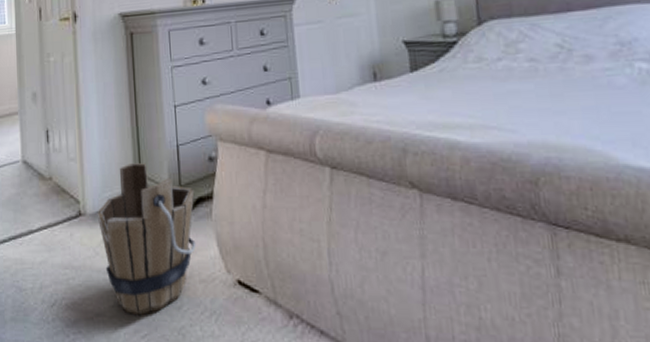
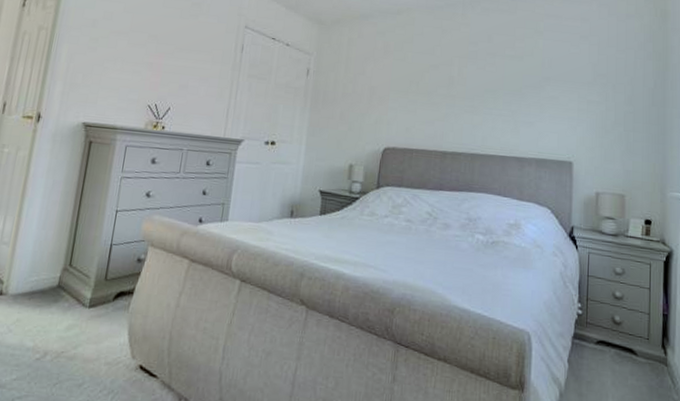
wooden bucket: present [97,162,196,315] -> none [15,253,118,389]

